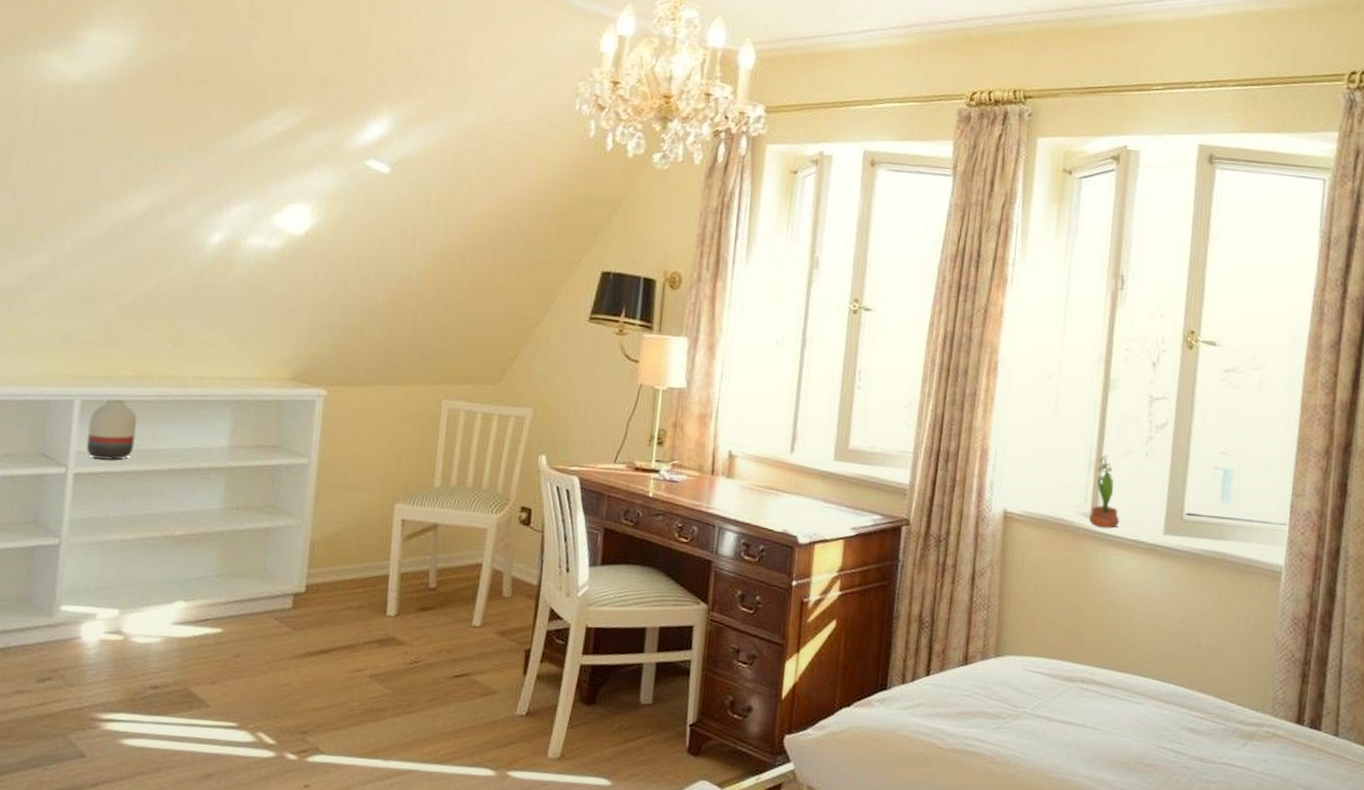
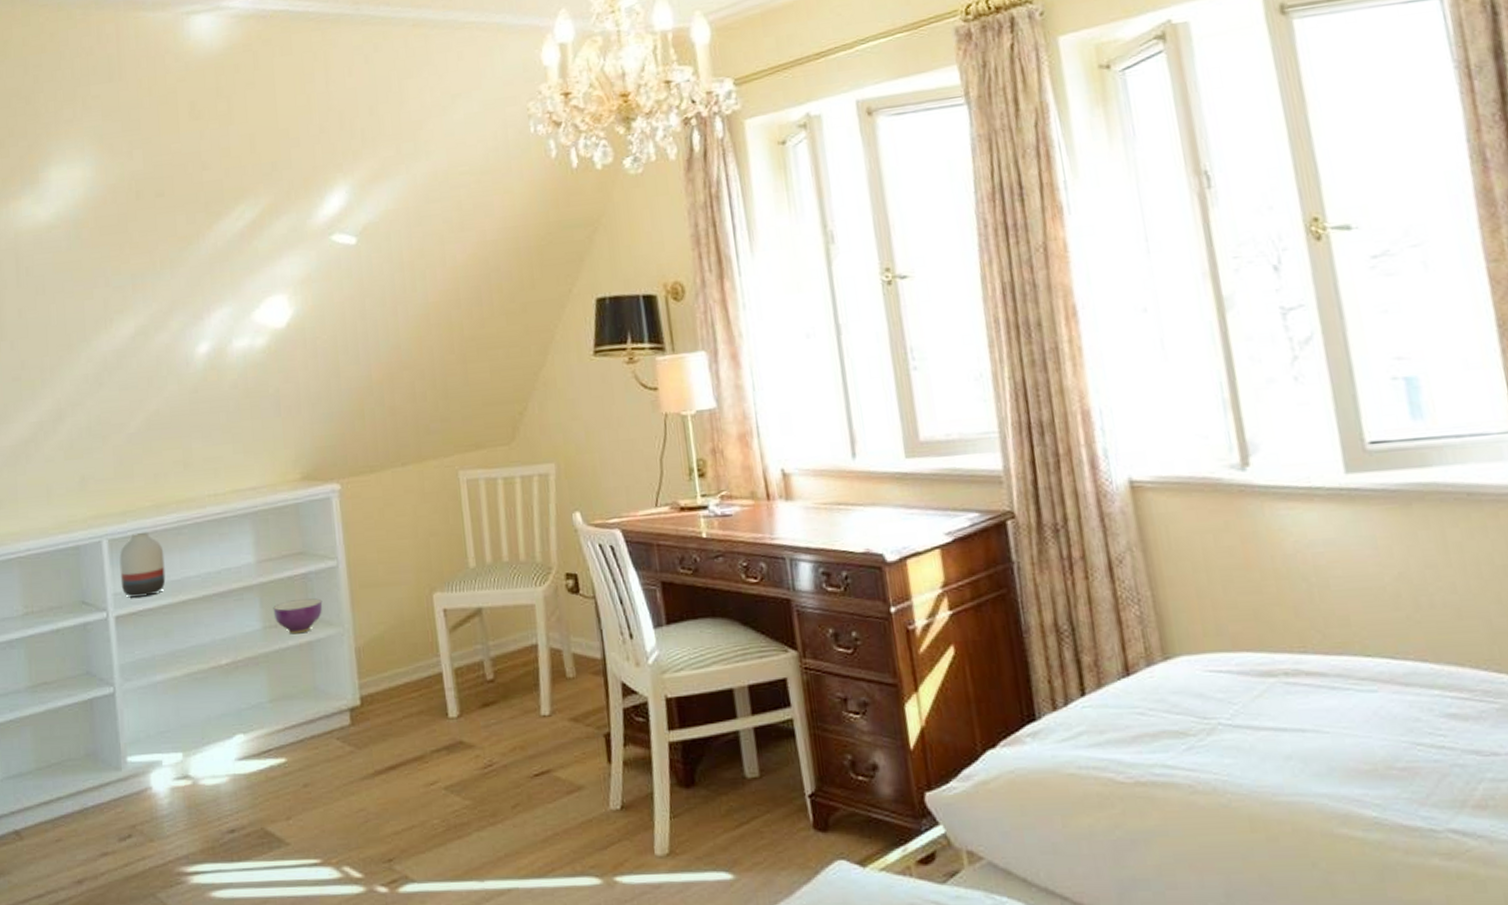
bowl: none [236,487,288,520] -> present [273,598,323,634]
potted flower: present [1088,454,1120,529] -> none [1233,389,1283,481]

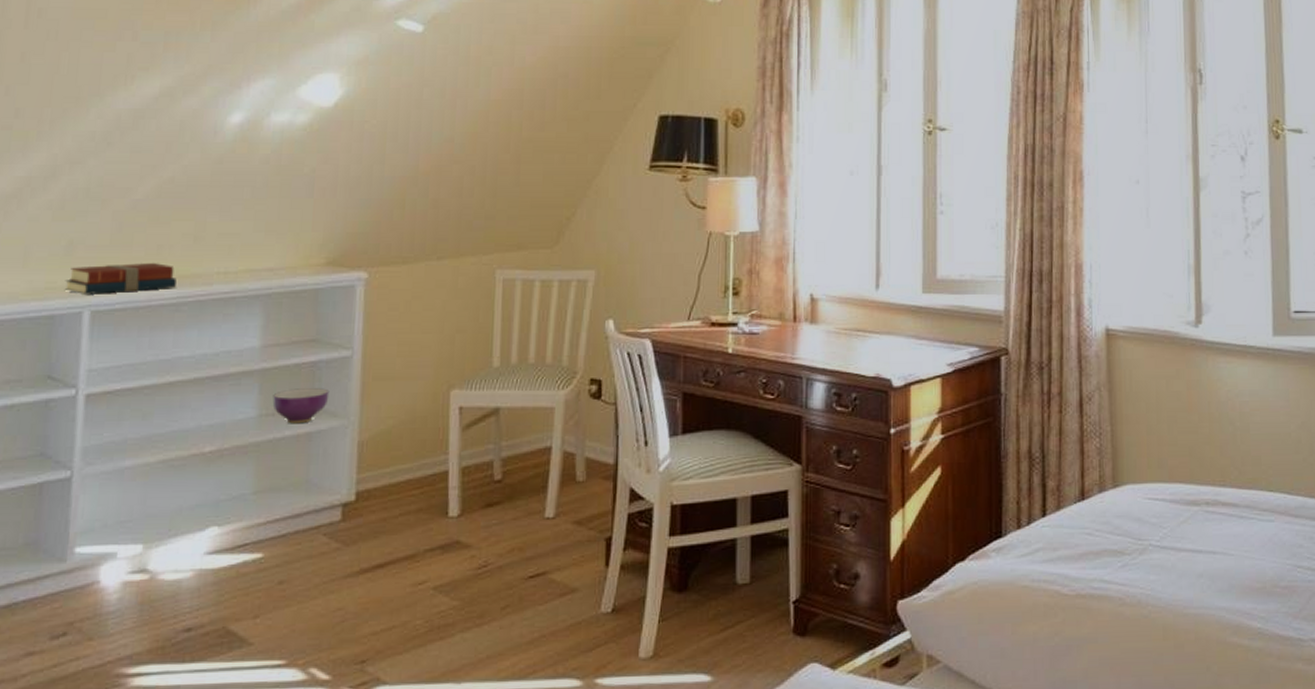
books: none [83,490,175,525] -> present [64,262,177,294]
vase: present [119,532,166,598] -> none [98,306,156,375]

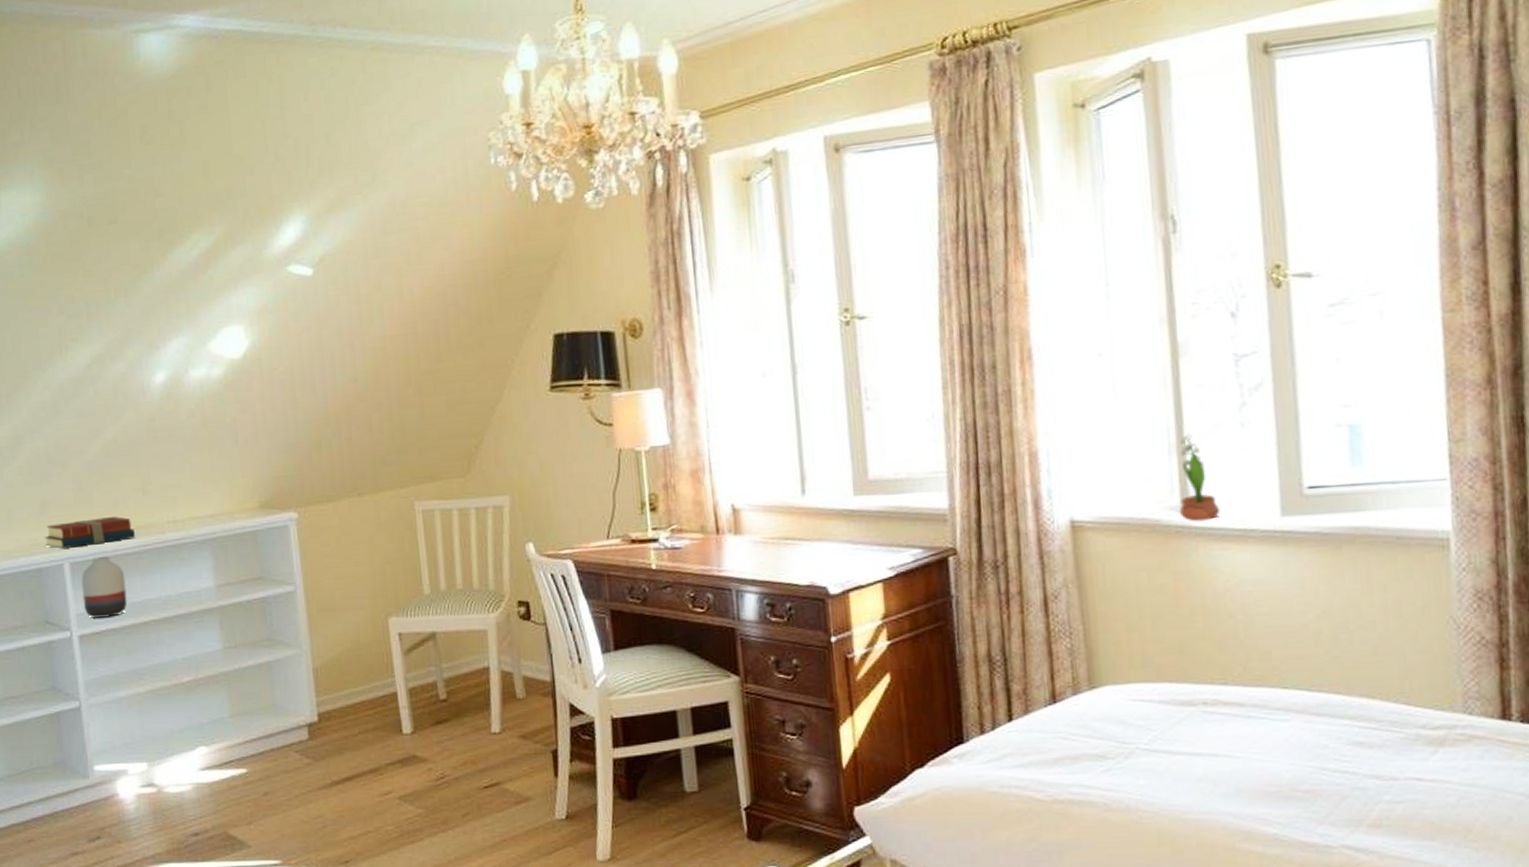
vase: none [98,306,156,375] -> present [81,556,127,618]
bowl: present [272,388,330,424] -> none [233,621,282,655]
potted flower: none [1193,258,1227,337] -> present [1179,433,1221,522]

